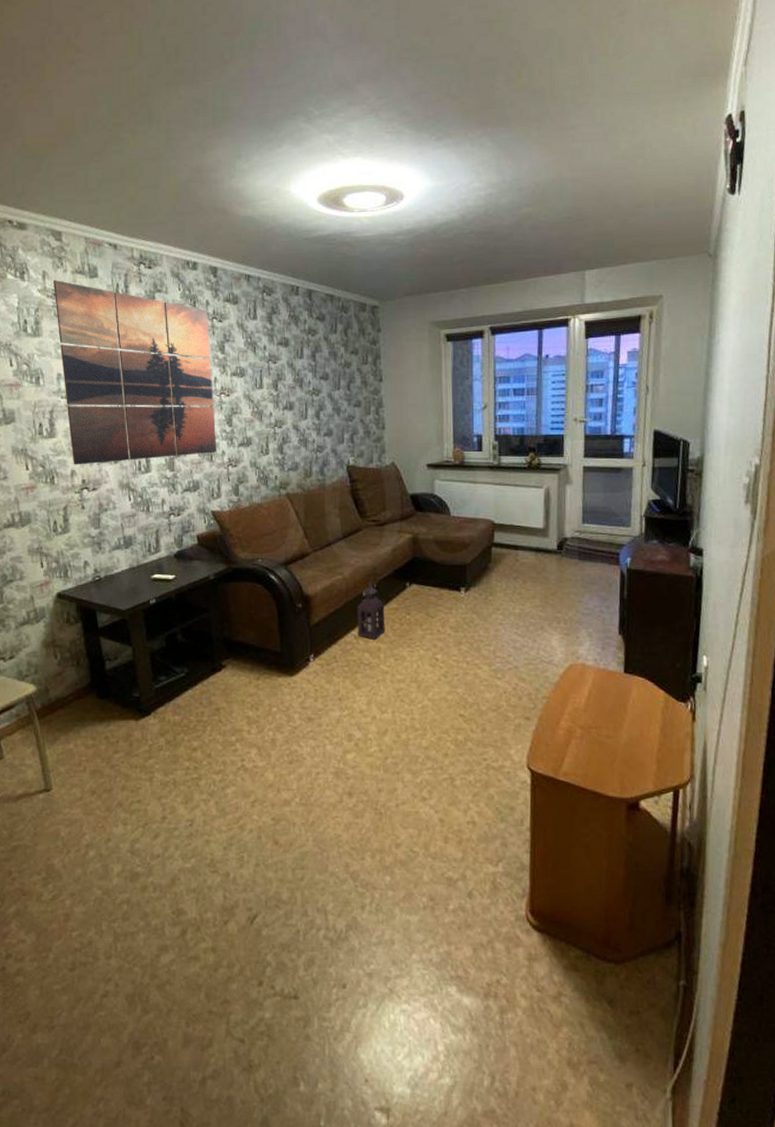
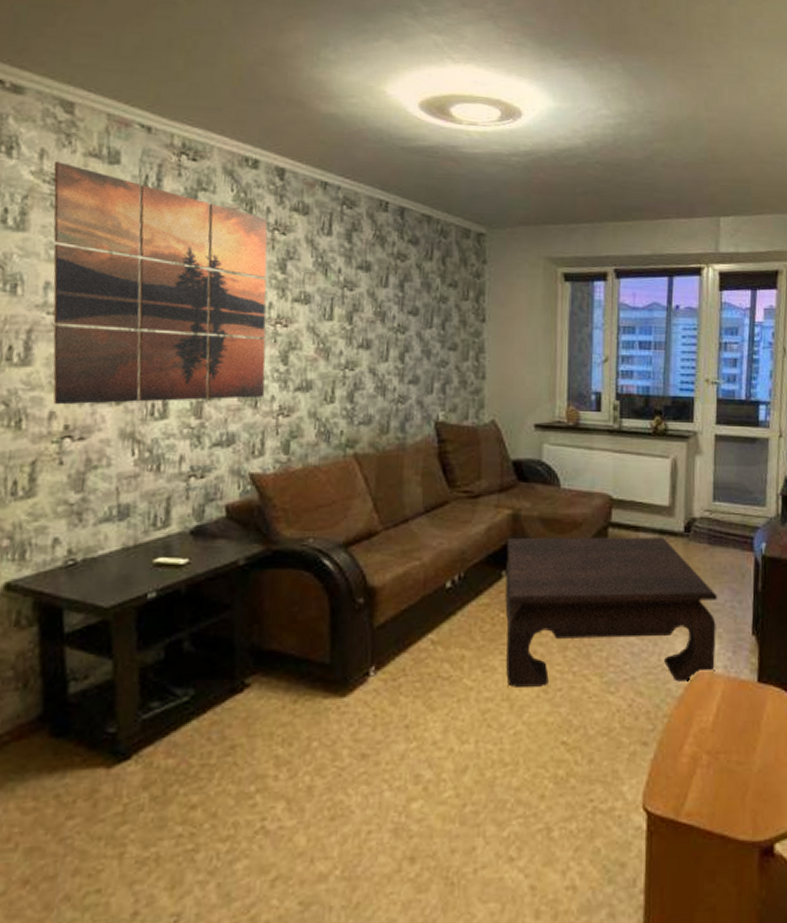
lantern: present [357,581,385,640] -> none [436,568,474,645]
coffee table: none [409,554,587,672] -> present [505,537,717,687]

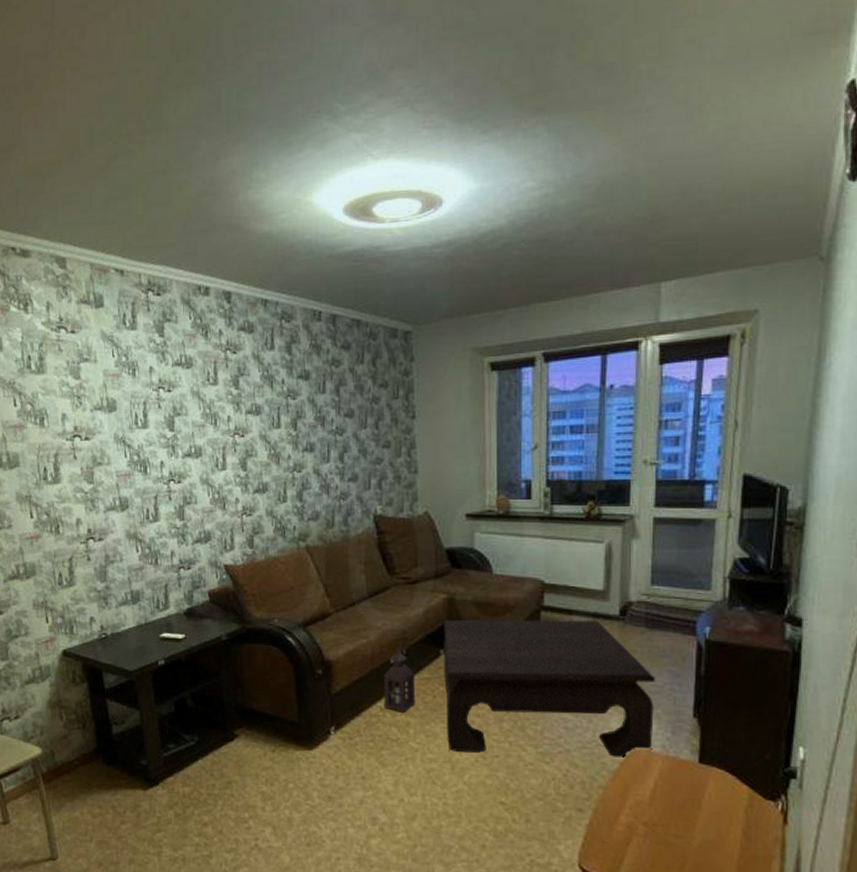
wall art: present [53,162,268,405] -> none [58,311,230,513]
lantern: none [436,568,474,645] -> present [383,646,416,713]

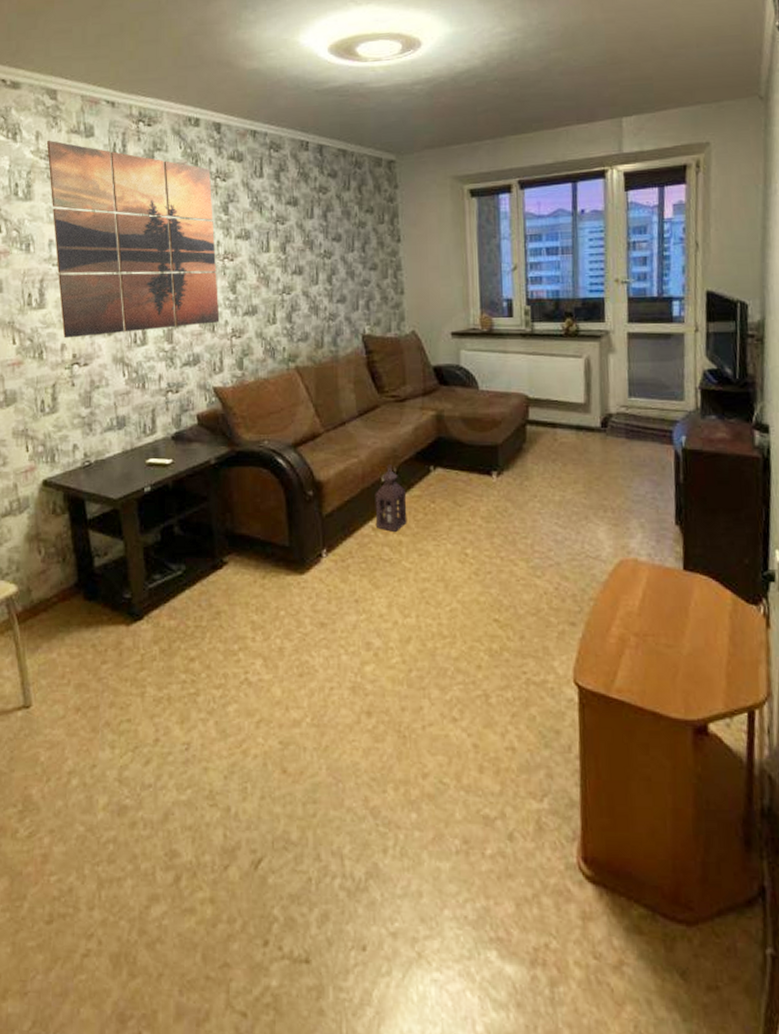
wall art: none [58,311,230,513] -> present [47,141,220,339]
coffee table: present [444,619,655,758] -> none [433,433,639,569]

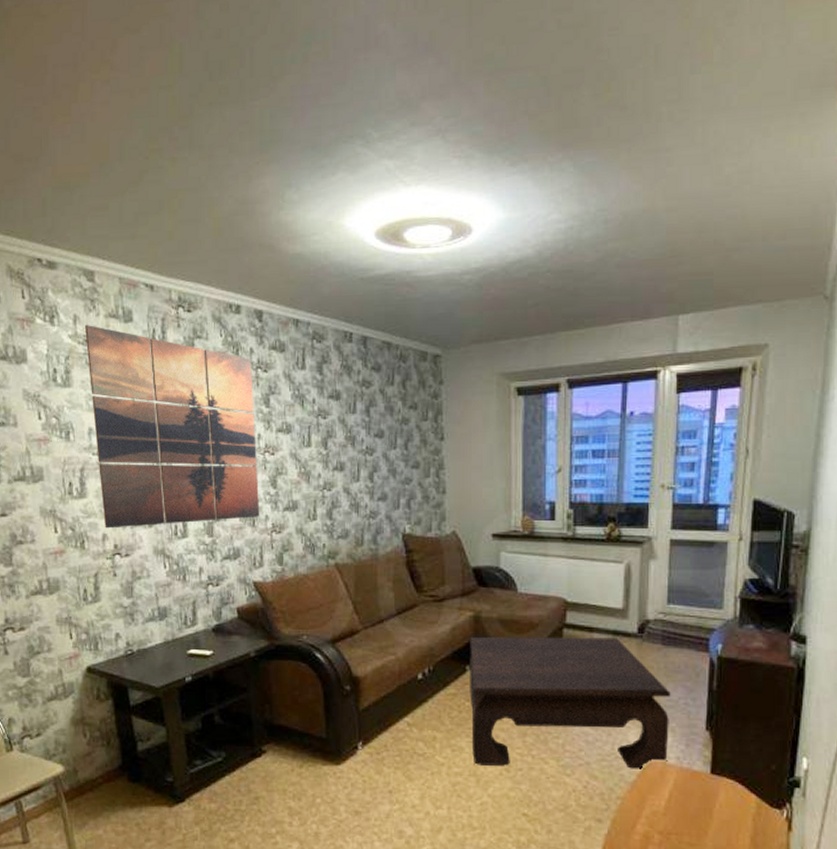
lantern: present [375,465,407,532] -> none [410,663,442,728]
coffee table: none [433,433,639,569] -> present [470,636,671,769]

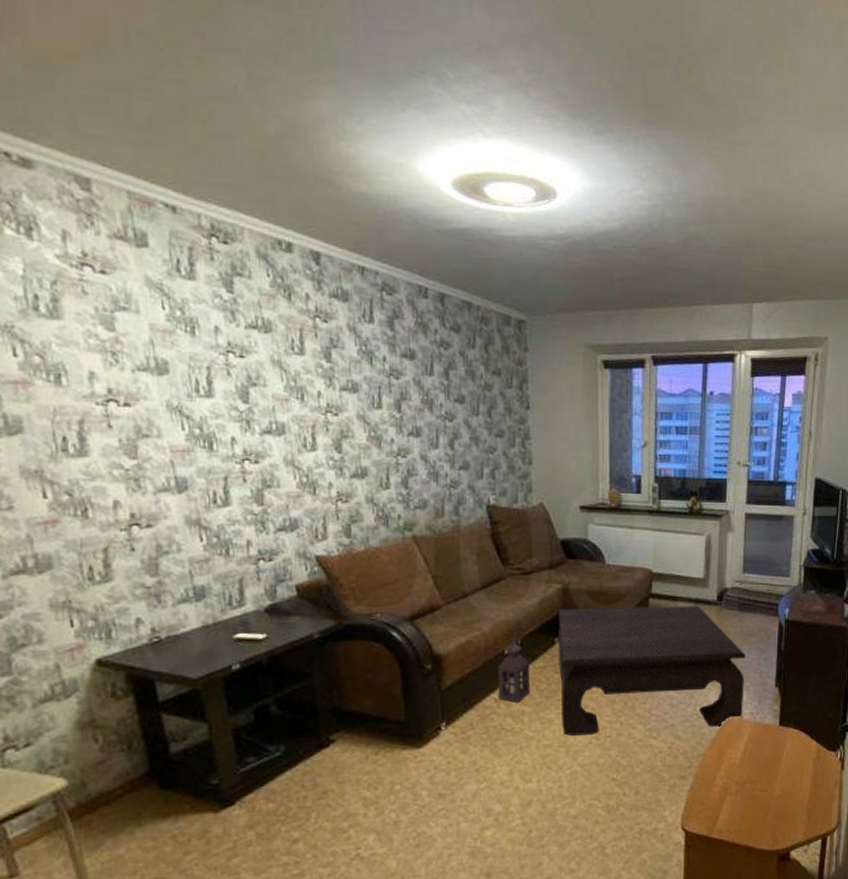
wall art: present [85,325,260,529] -> none [80,244,322,494]
lantern: none [410,663,442,728] -> present [497,637,531,702]

